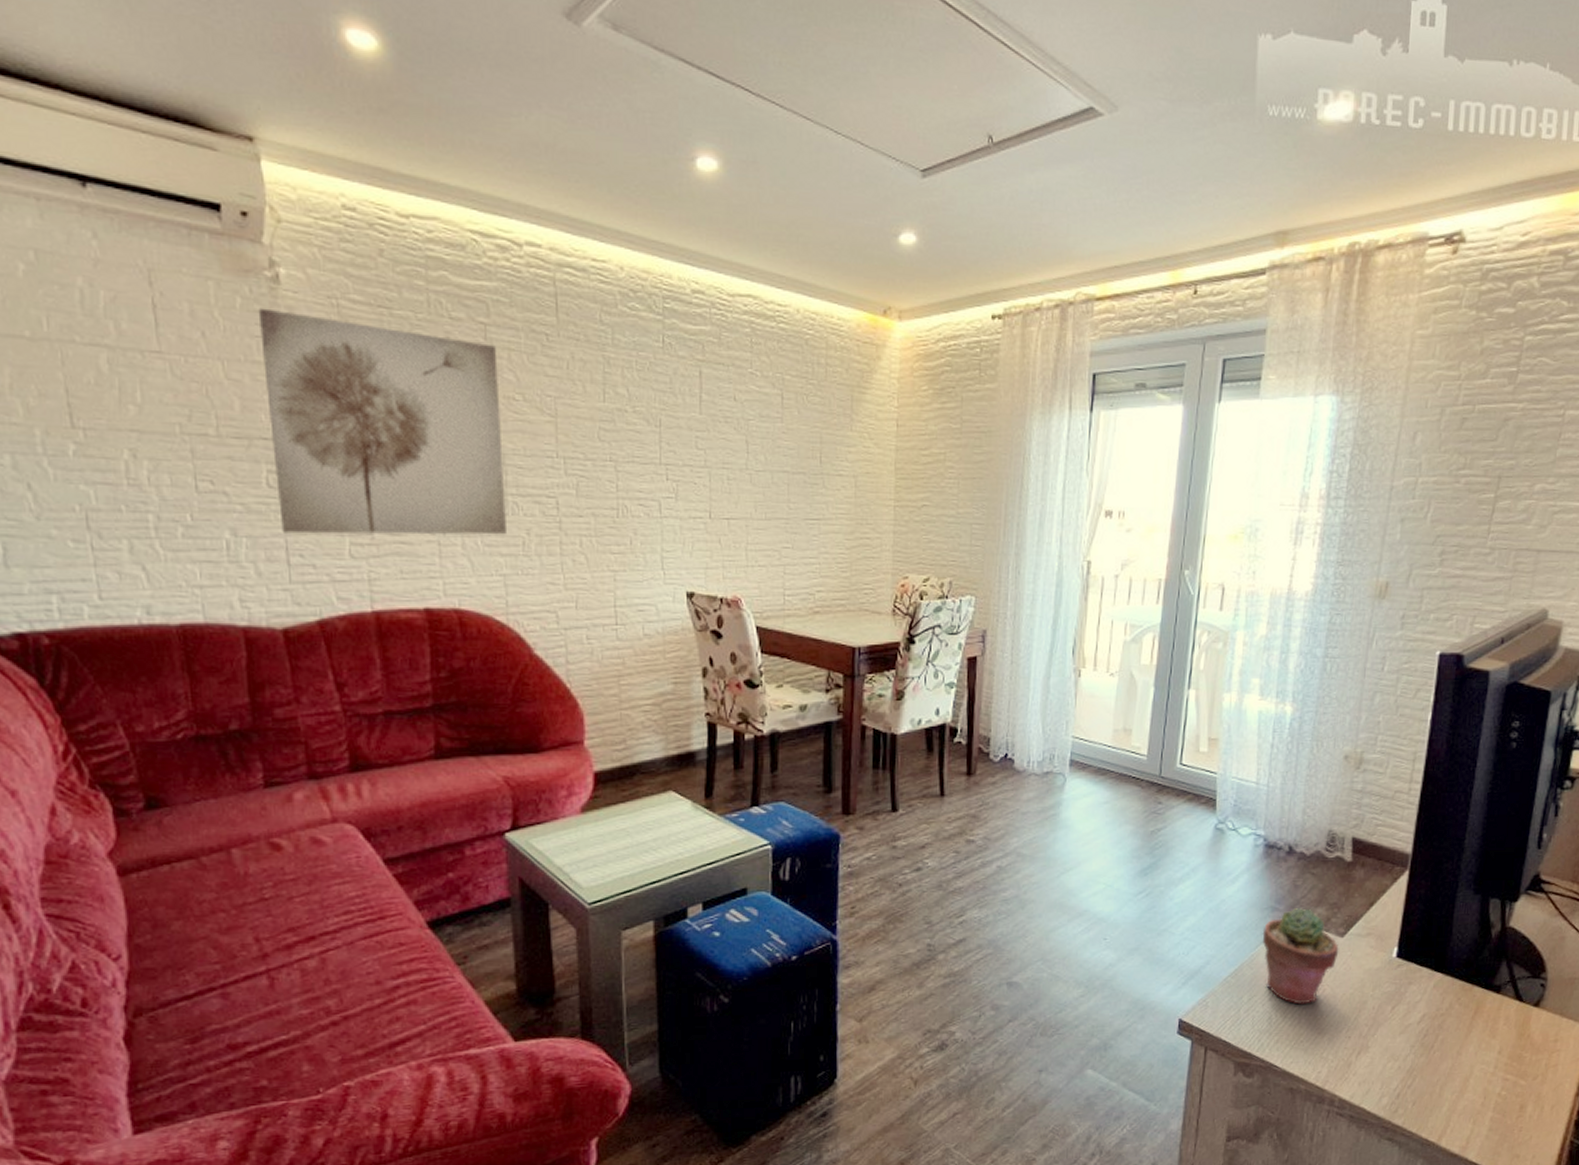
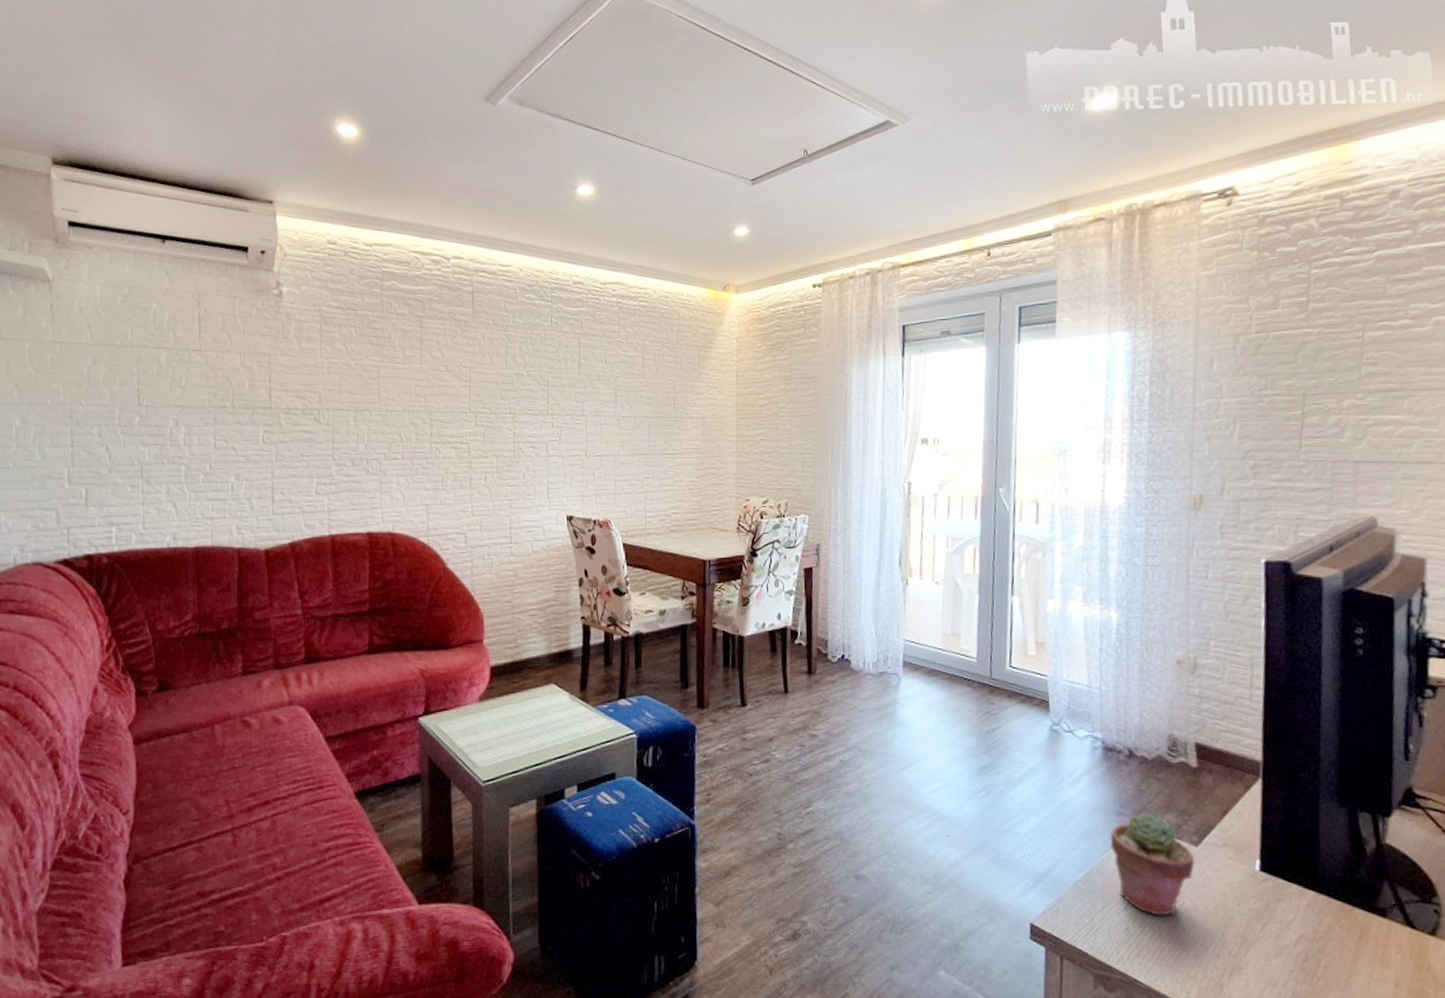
wall art: present [258,308,506,535] -> none [266,315,431,477]

